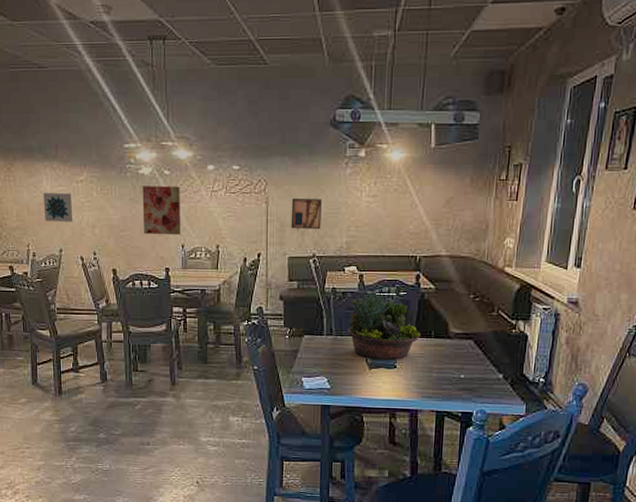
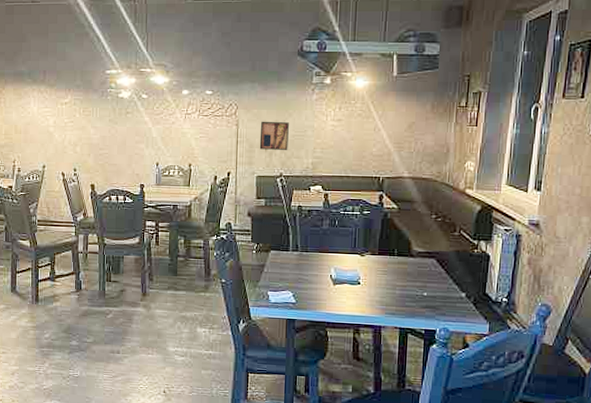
wall art: present [43,193,73,222] -> none [30,114,57,141]
wall art: present [142,186,180,235] -> none [121,108,156,154]
succulent planter: present [347,291,421,360] -> none [312,209,384,276]

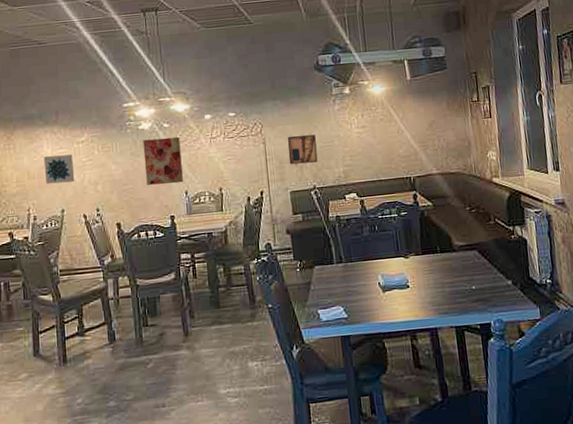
wall art: none [30,114,57,141] -> present [44,154,75,184]
wall art: none [121,108,156,154] -> present [143,136,183,185]

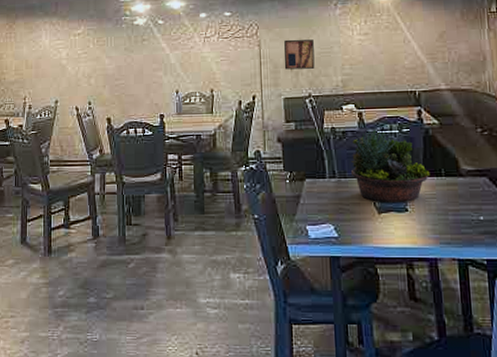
wall art: present [44,154,75,184] -> none [41,46,70,75]
wall art: present [143,136,183,185] -> none [137,34,175,82]
succulent planter: none [356,214,428,282] -> present [350,129,431,202]

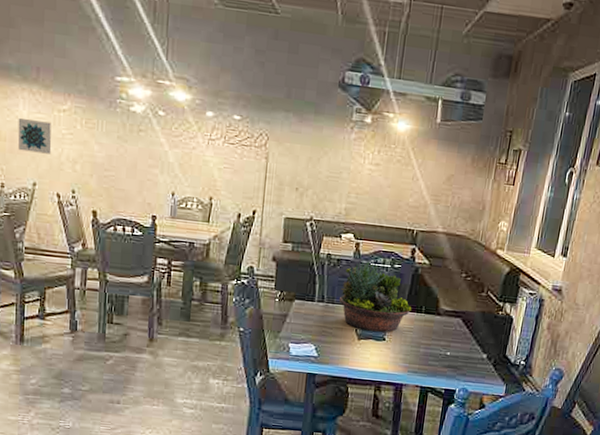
wall art: none [41,46,70,75] -> present [17,118,52,154]
wall art: present [284,39,315,70] -> none [289,156,324,192]

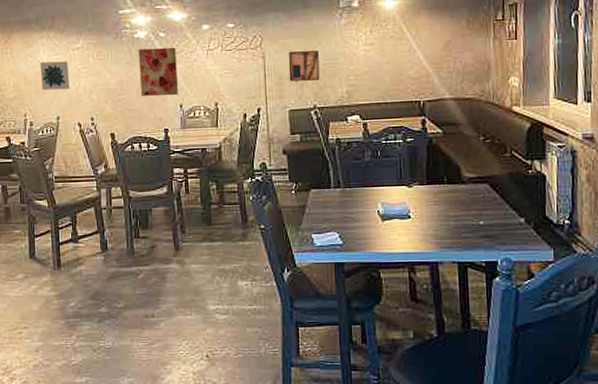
wall art: none [130,124,175,182] -> present [138,47,178,97]
wall art: none [289,156,324,192] -> present [288,50,320,82]
succulent planter: present [338,261,412,333] -> none [355,139,433,210]

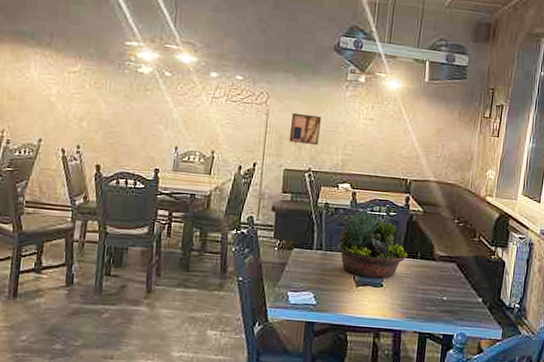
wall art: present [40,61,70,91] -> none [26,79,61,112]
wall art: present [138,47,178,97] -> none [136,84,180,137]
succulent planter: none [355,139,433,210] -> present [336,209,408,279]

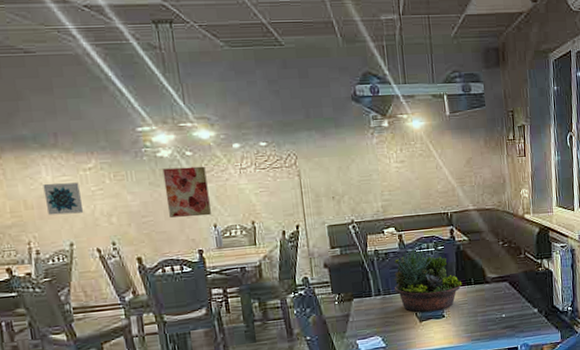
wall art: none [26,79,61,112] -> present [43,182,84,215]
wall art: none [136,84,180,137] -> present [162,166,211,218]
wall art: present [289,112,321,145] -> none [324,168,356,198]

